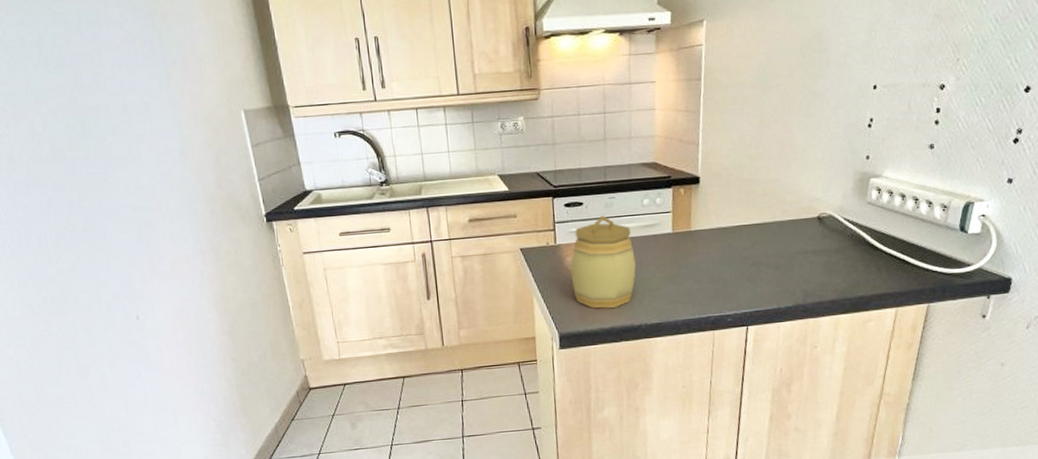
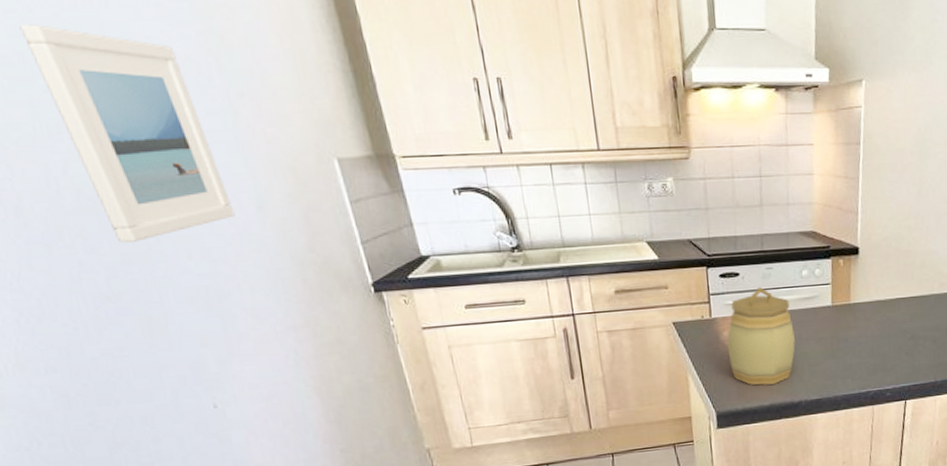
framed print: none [23,15,164,183] -> present [19,24,235,243]

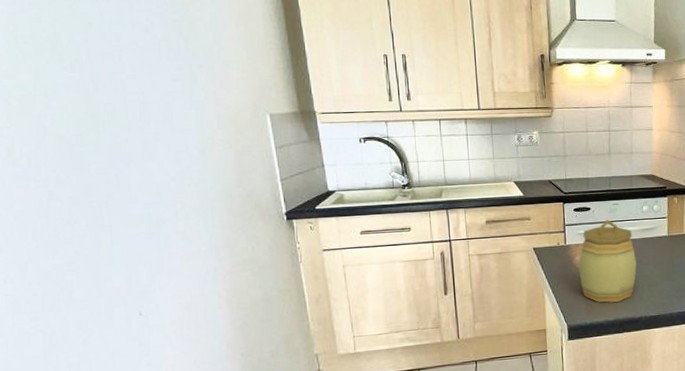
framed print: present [19,24,235,243] -> none [39,14,182,178]

